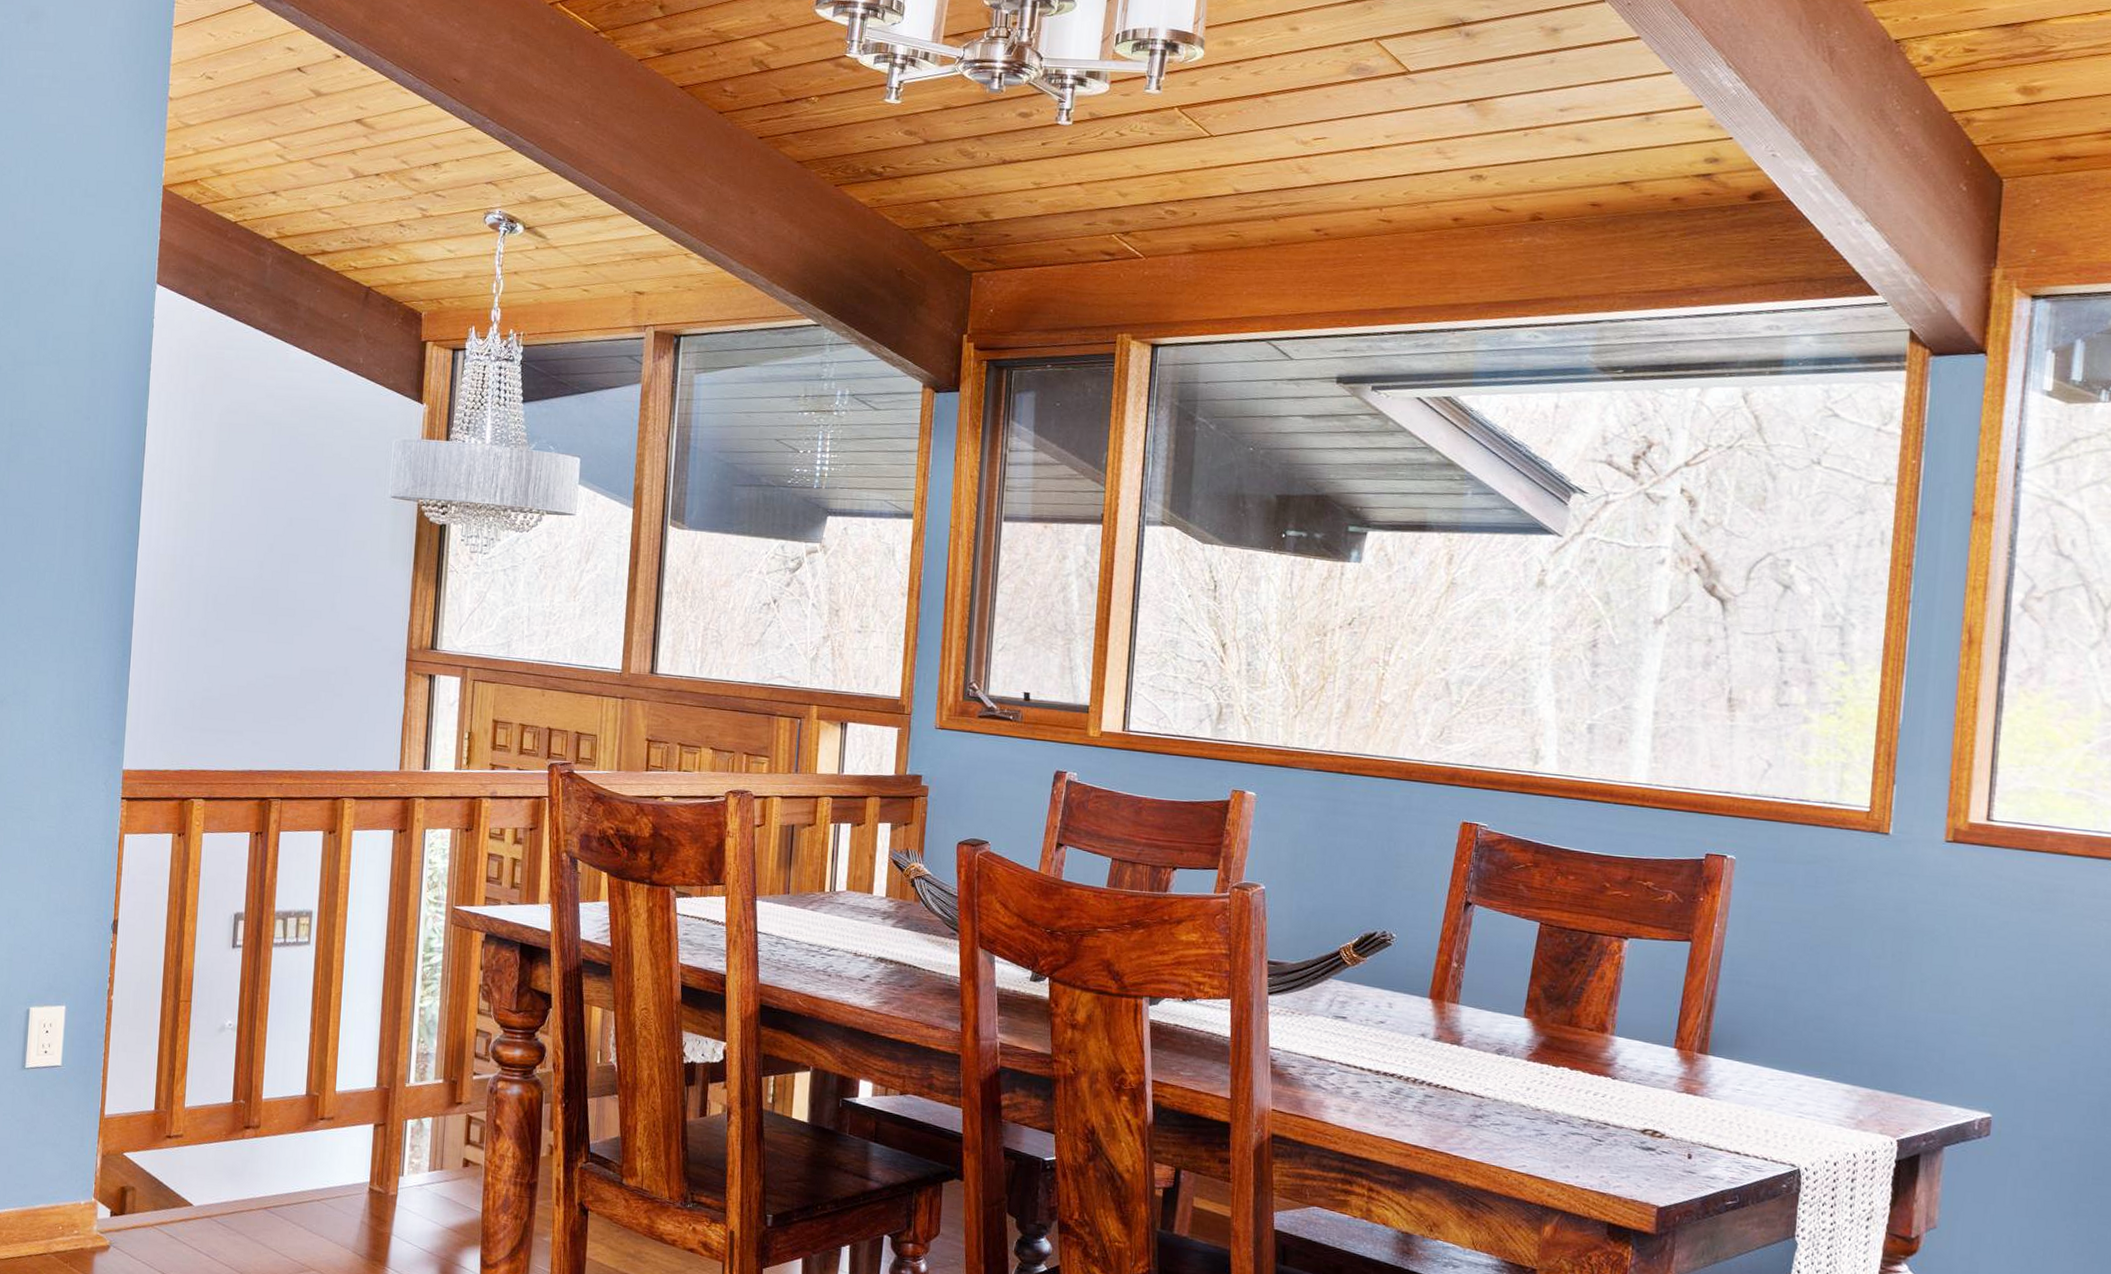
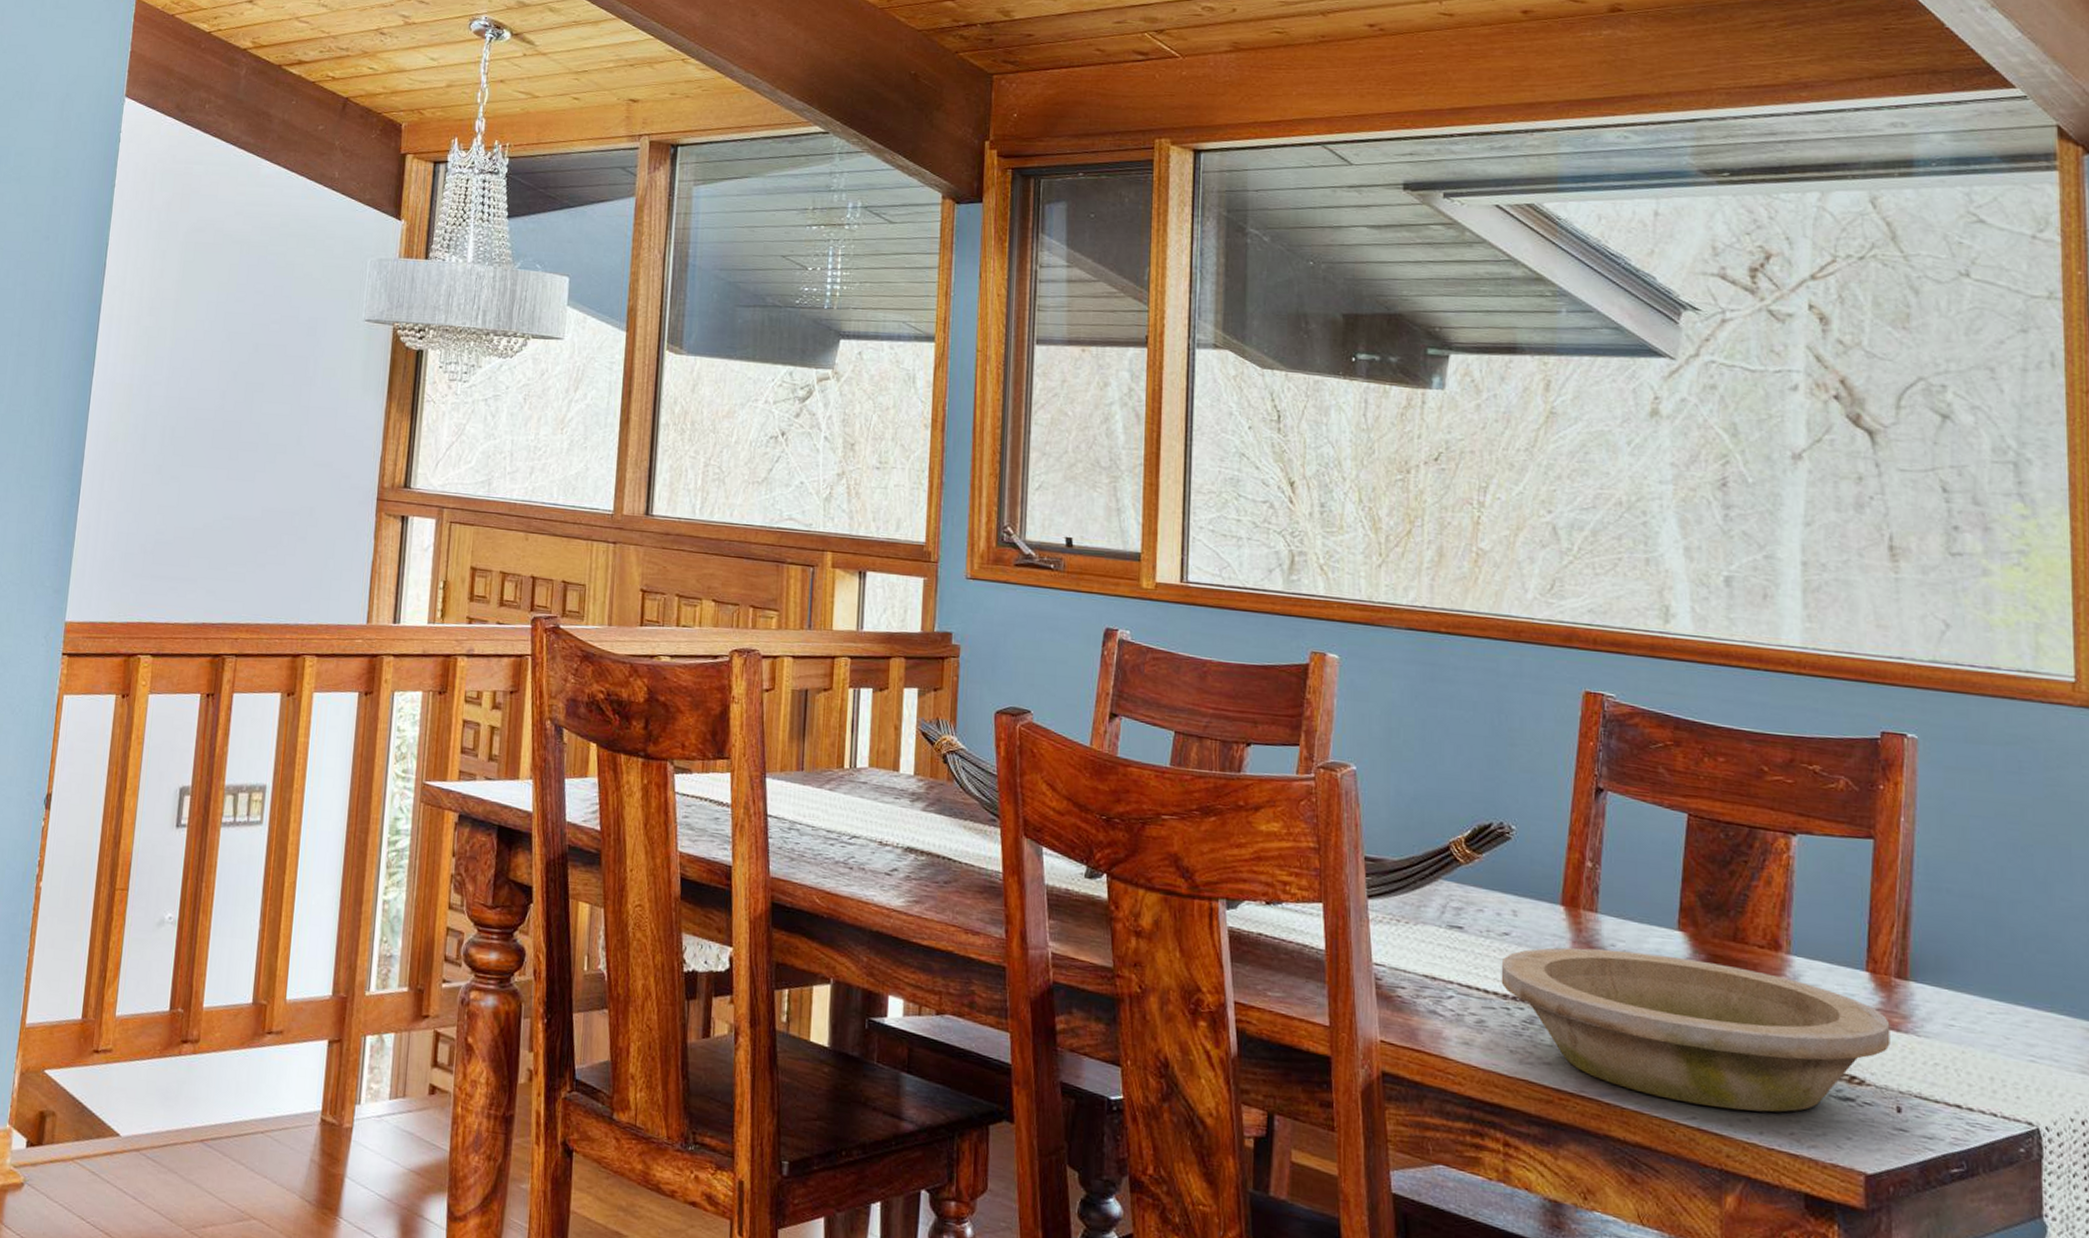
bowl: none [1375,1032,1689,1160] -> present [1501,947,1890,1112]

